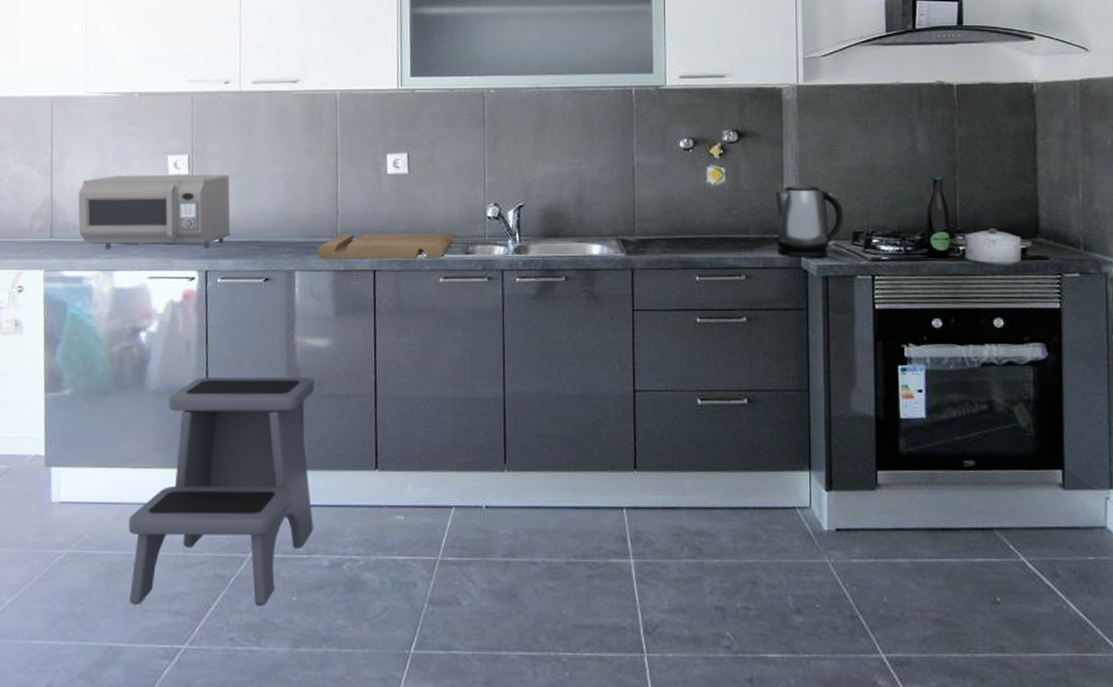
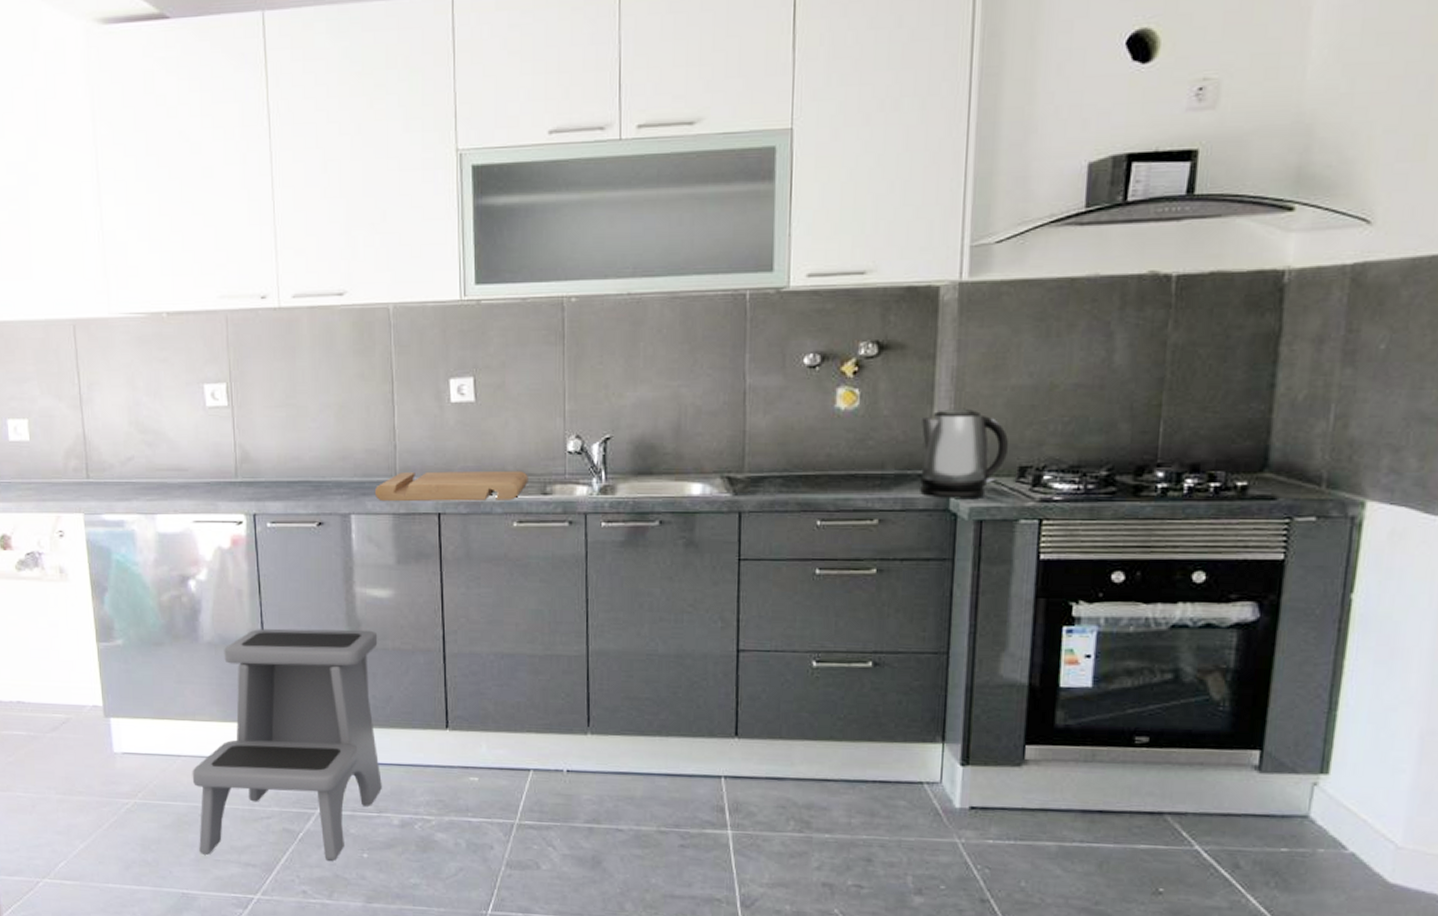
microwave: present [78,174,231,249] -> none [111,406,278,490]
bottle: present [926,175,950,260] -> none [1112,394,1149,500]
cooking pot: present [954,228,1032,266] -> none [1151,461,1256,508]

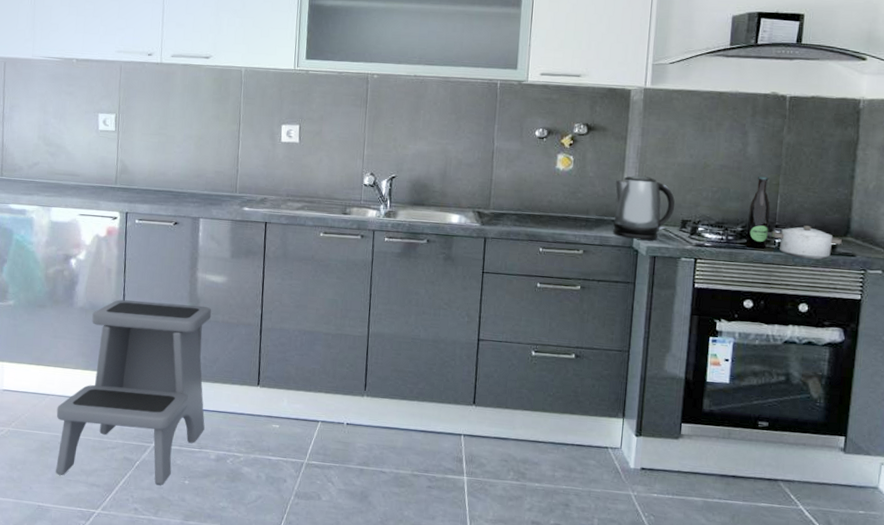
cutting board: present [374,470,528,502] -> none [219,190,334,217]
bottle: none [1112,394,1149,500] -> present [745,175,770,250]
cooking pot: none [1151,461,1256,508] -> present [771,226,842,260]

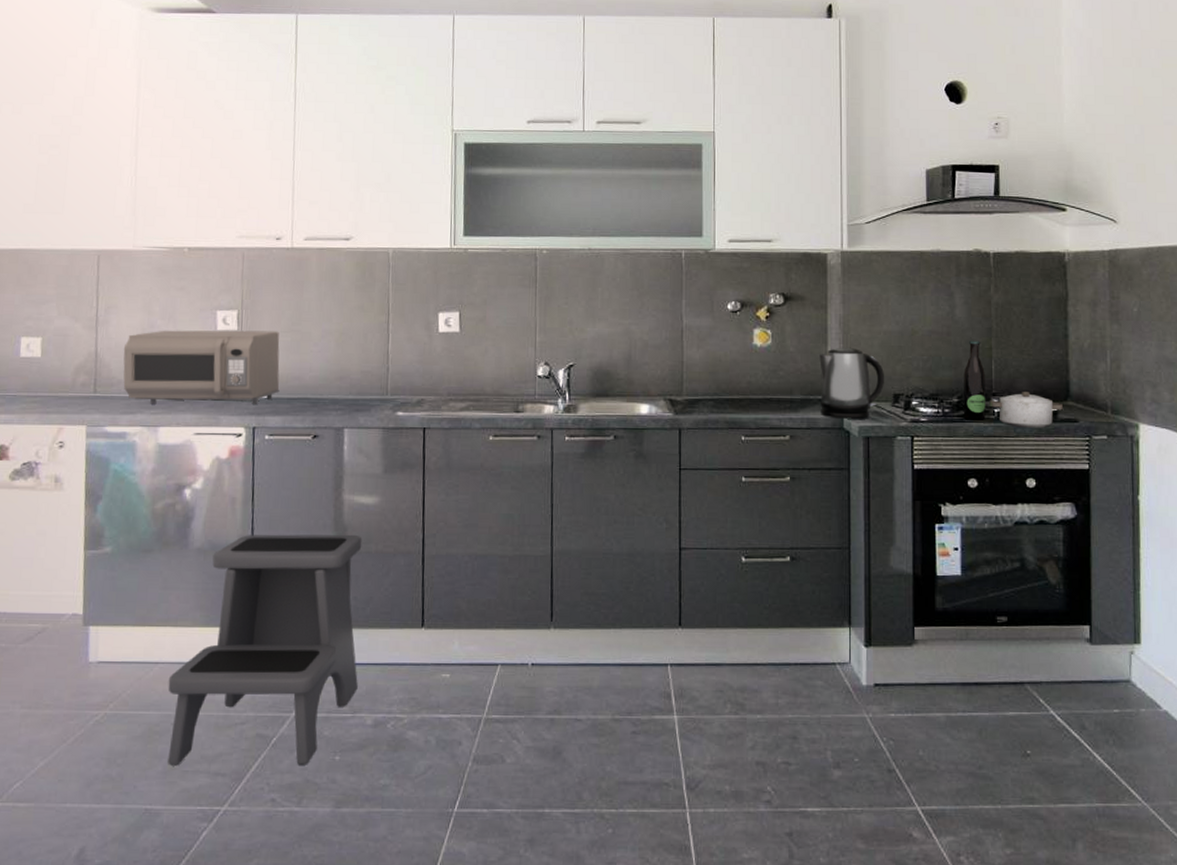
microwave: none [23,127,149,194] -> present [123,330,280,405]

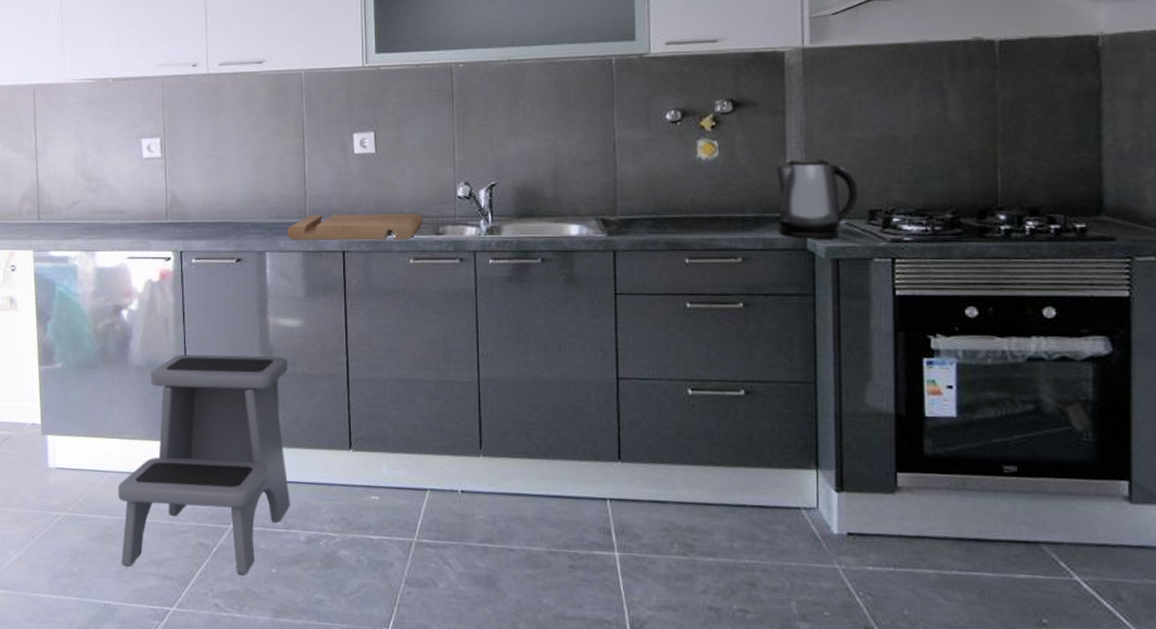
microwave: present [123,330,280,405] -> none [61,157,203,230]
cutting board: none [366,391,504,418] -> present [286,213,423,241]
bottle: present [963,340,986,422] -> none [958,145,989,241]
cooking pot: present [989,392,1063,428] -> none [993,205,1094,248]

